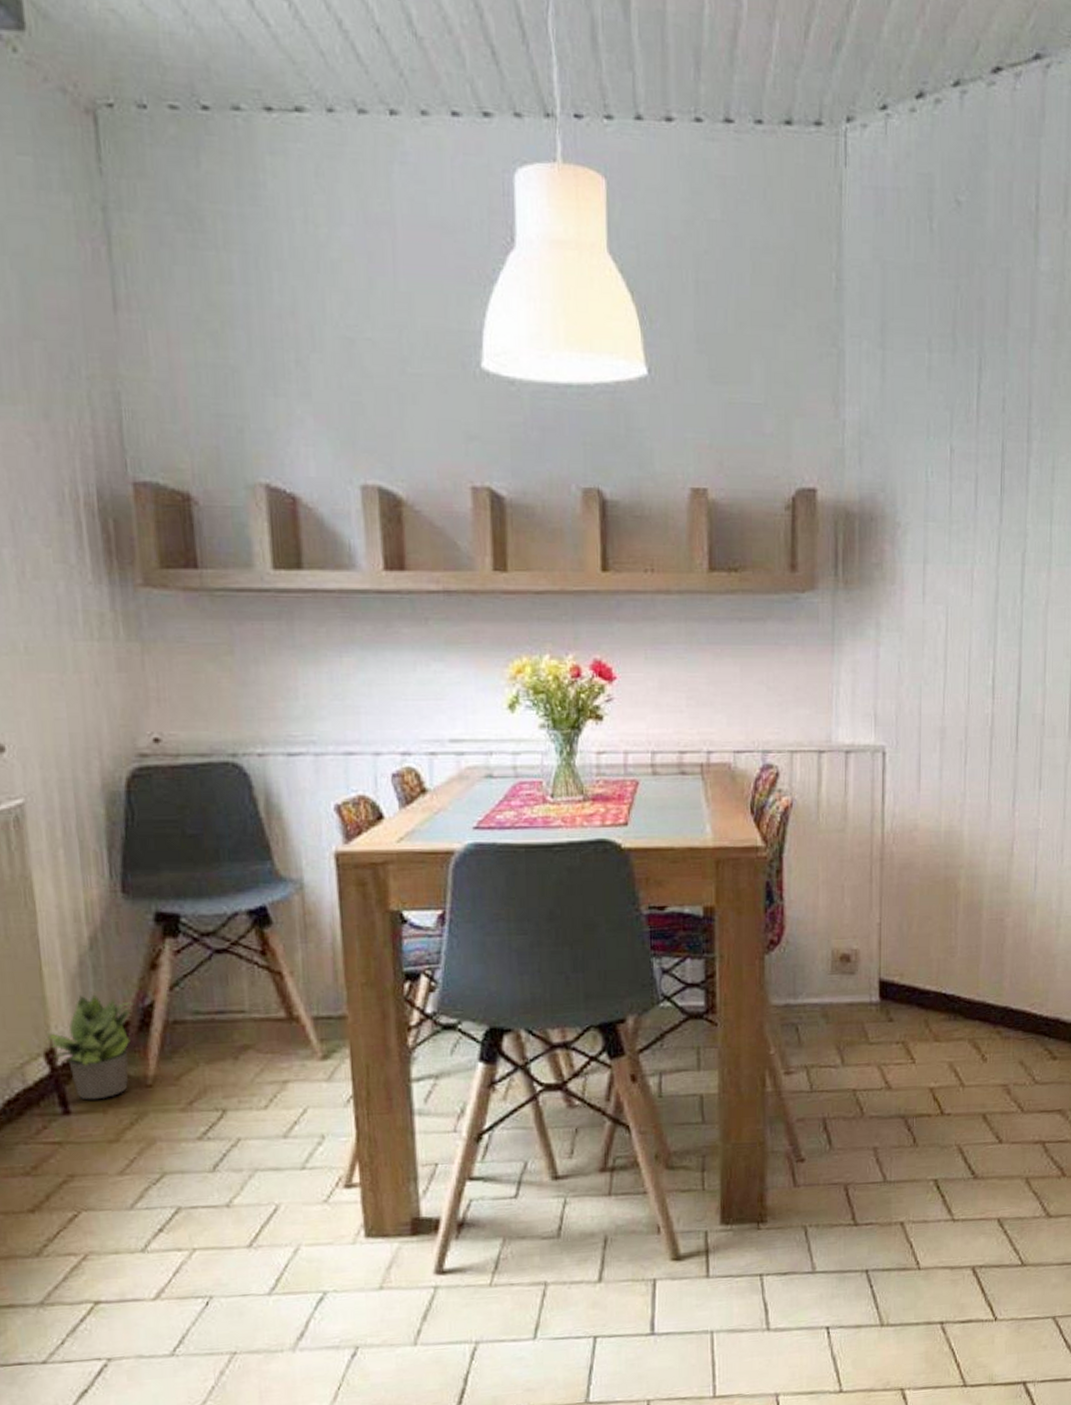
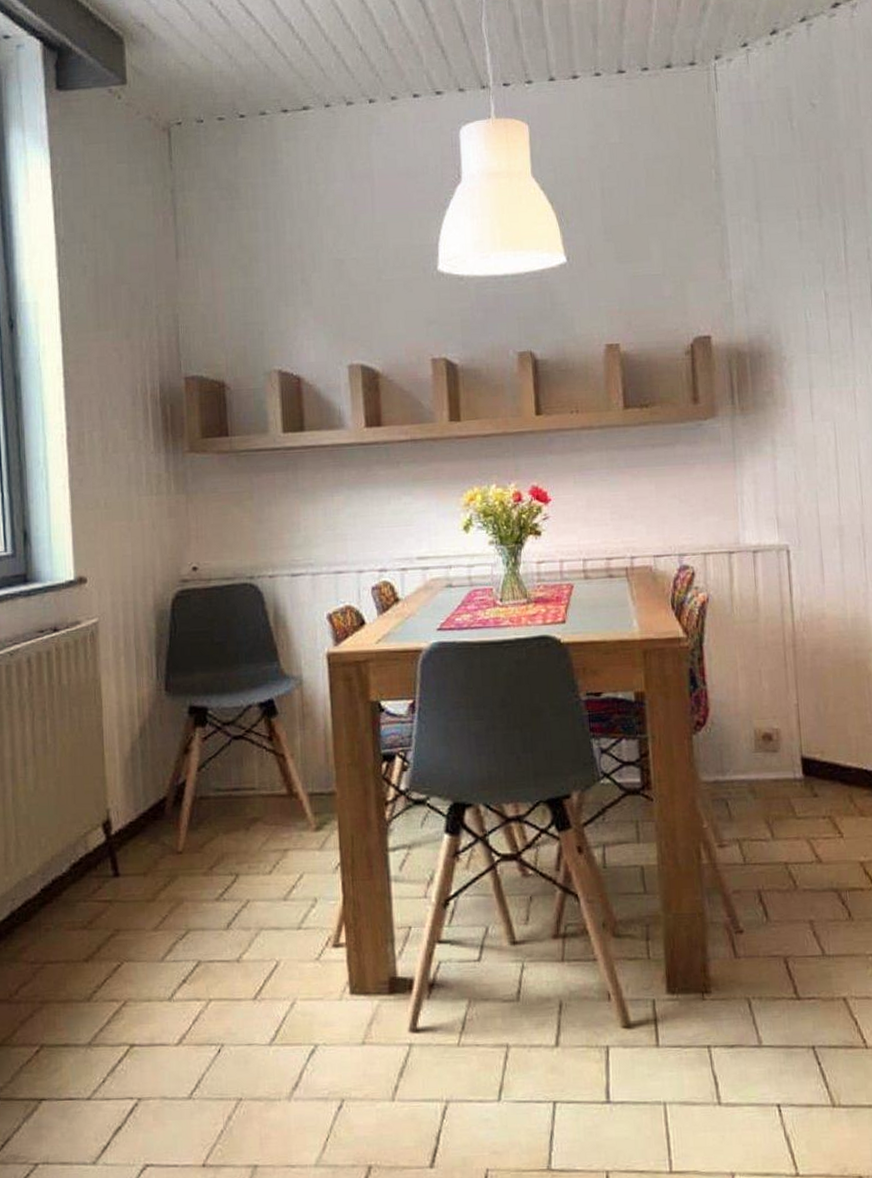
potted plant: present [47,993,135,1100] -> none [105,773,171,865]

